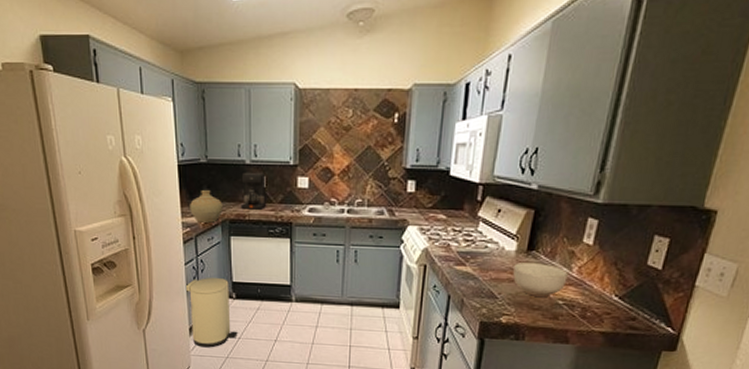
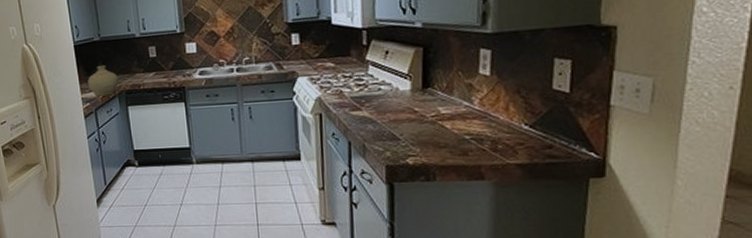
pedal bin: present [186,277,238,348] -> none [91,147,144,218]
coffee maker: present [241,172,267,210] -> none [134,43,159,79]
bowl: present [512,262,570,298] -> none [410,99,472,135]

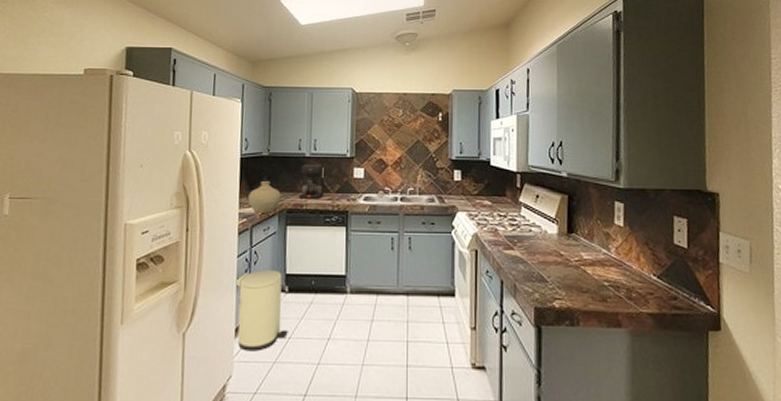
pedal bin: none [91,147,144,218] -> present [236,269,288,352]
coffee maker: none [134,43,159,79] -> present [299,164,324,199]

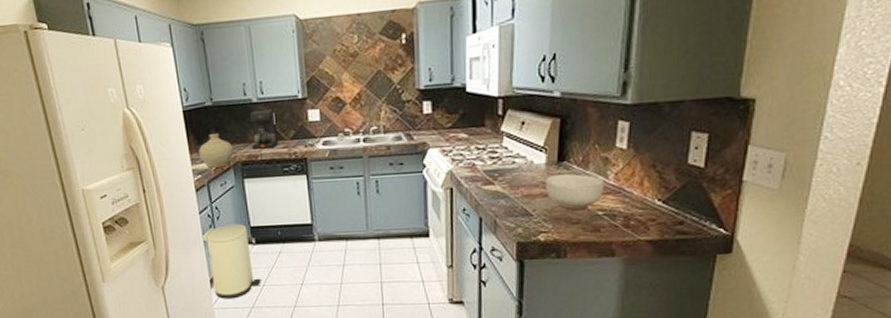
bowl: none [557,245,609,280] -> present [544,173,606,210]

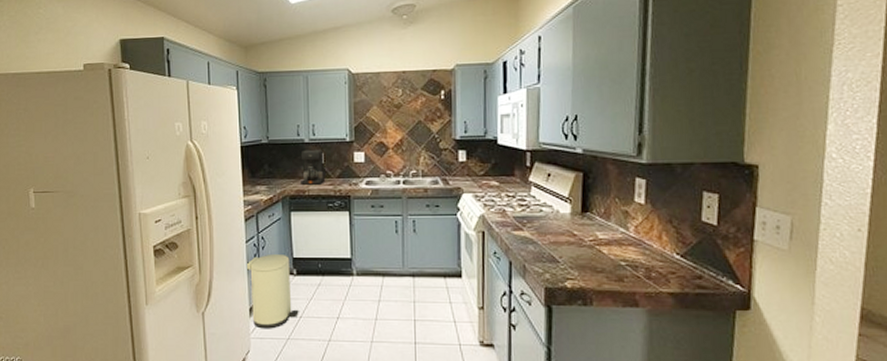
ceramic jug: present [199,134,233,168] -> none [252,169,283,200]
bowl: present [544,173,606,210] -> none [569,224,627,260]

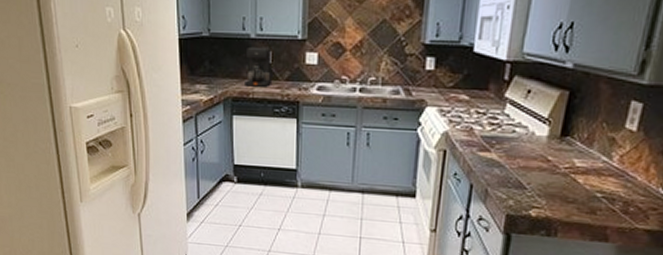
pedal bin: present [247,253,299,329] -> none [185,158,238,235]

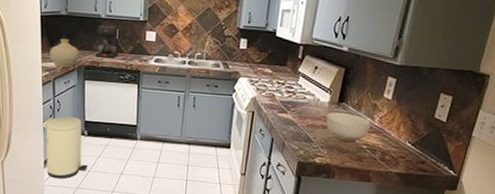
pedal bin: none [185,158,238,235] -> present [43,116,88,179]
ceramic jug: none [190,66,225,101] -> present [50,39,79,68]
bowl: none [543,149,610,190] -> present [326,112,372,143]

